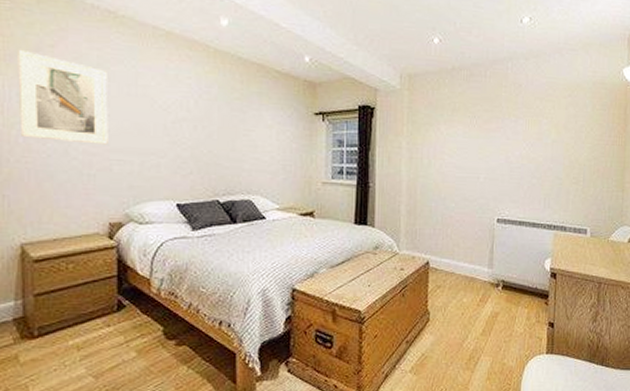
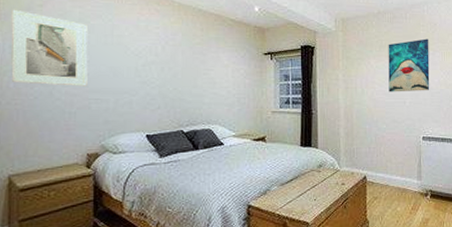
wall art: none [460,102,512,166] -> present [388,38,430,92]

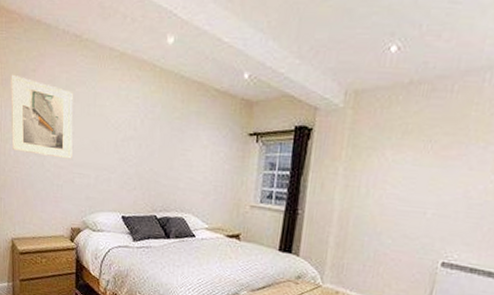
wall art: present [388,38,430,92] -> none [404,123,483,201]

